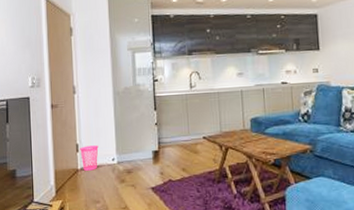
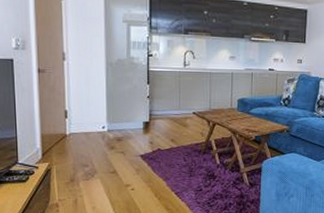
waste basket: present [80,145,99,171] -> none [69,113,89,137]

